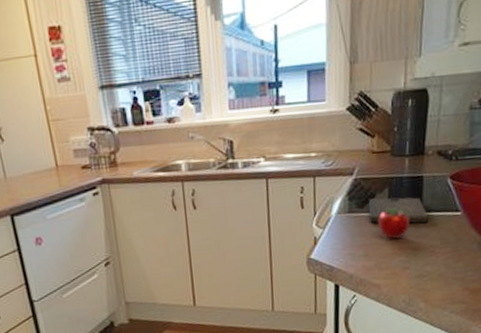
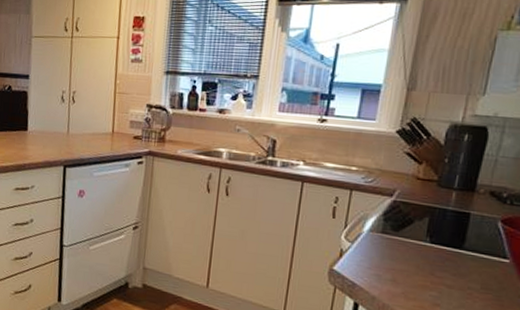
cutting board: present [369,197,429,224] -> none [403,224,471,263]
apple: present [378,207,409,239] -> none [412,237,448,271]

